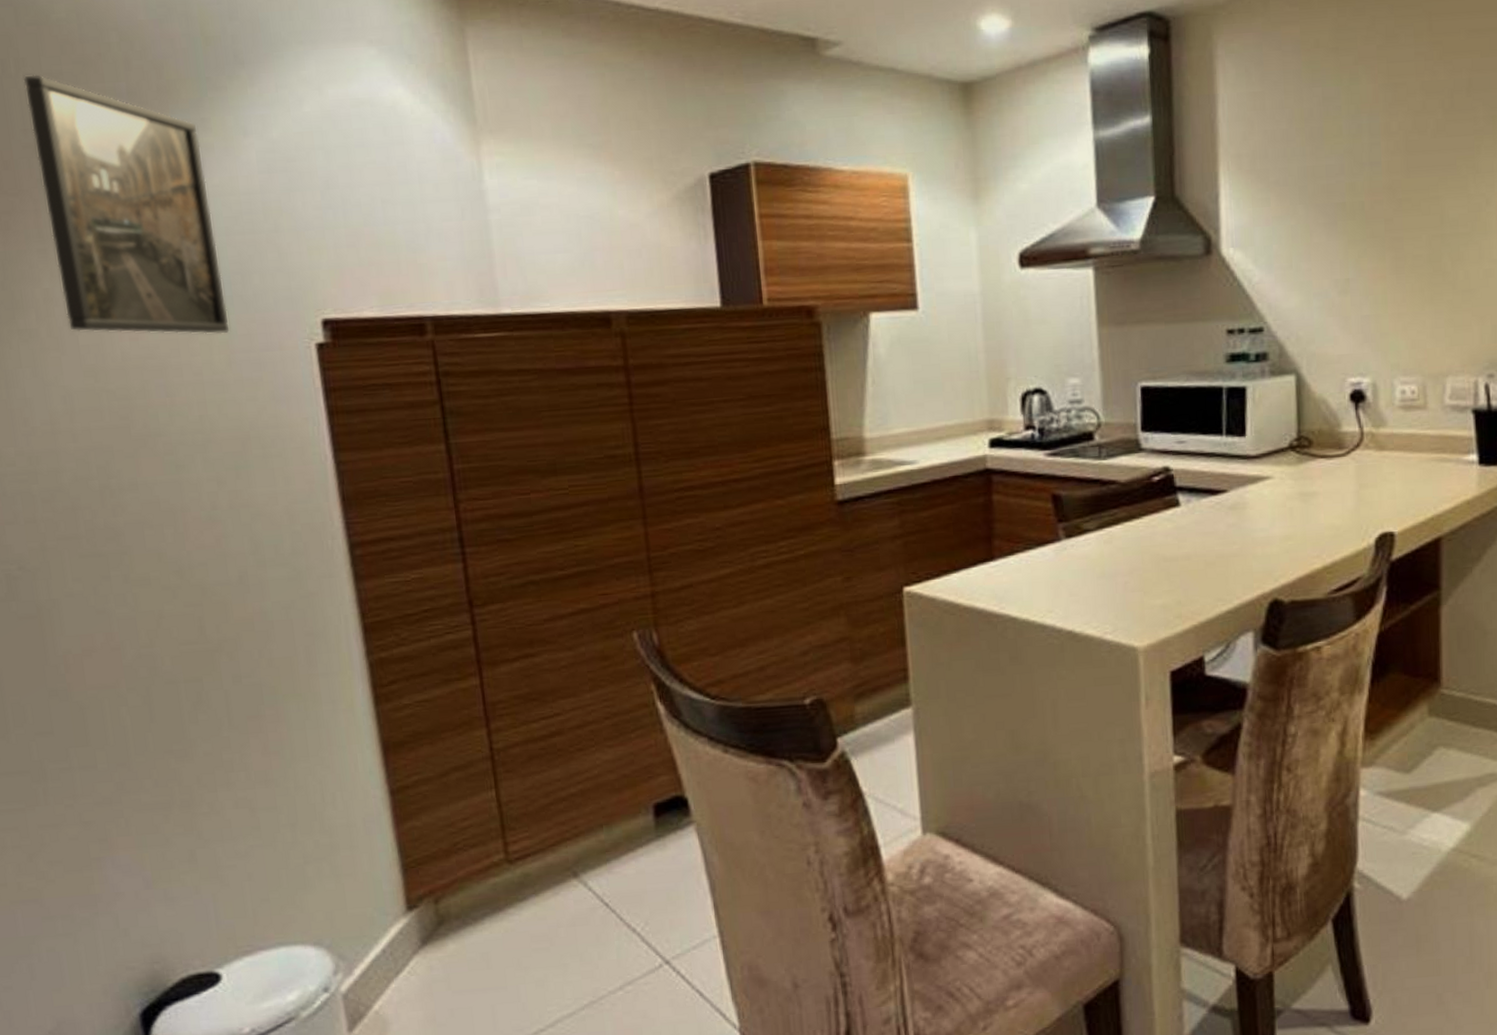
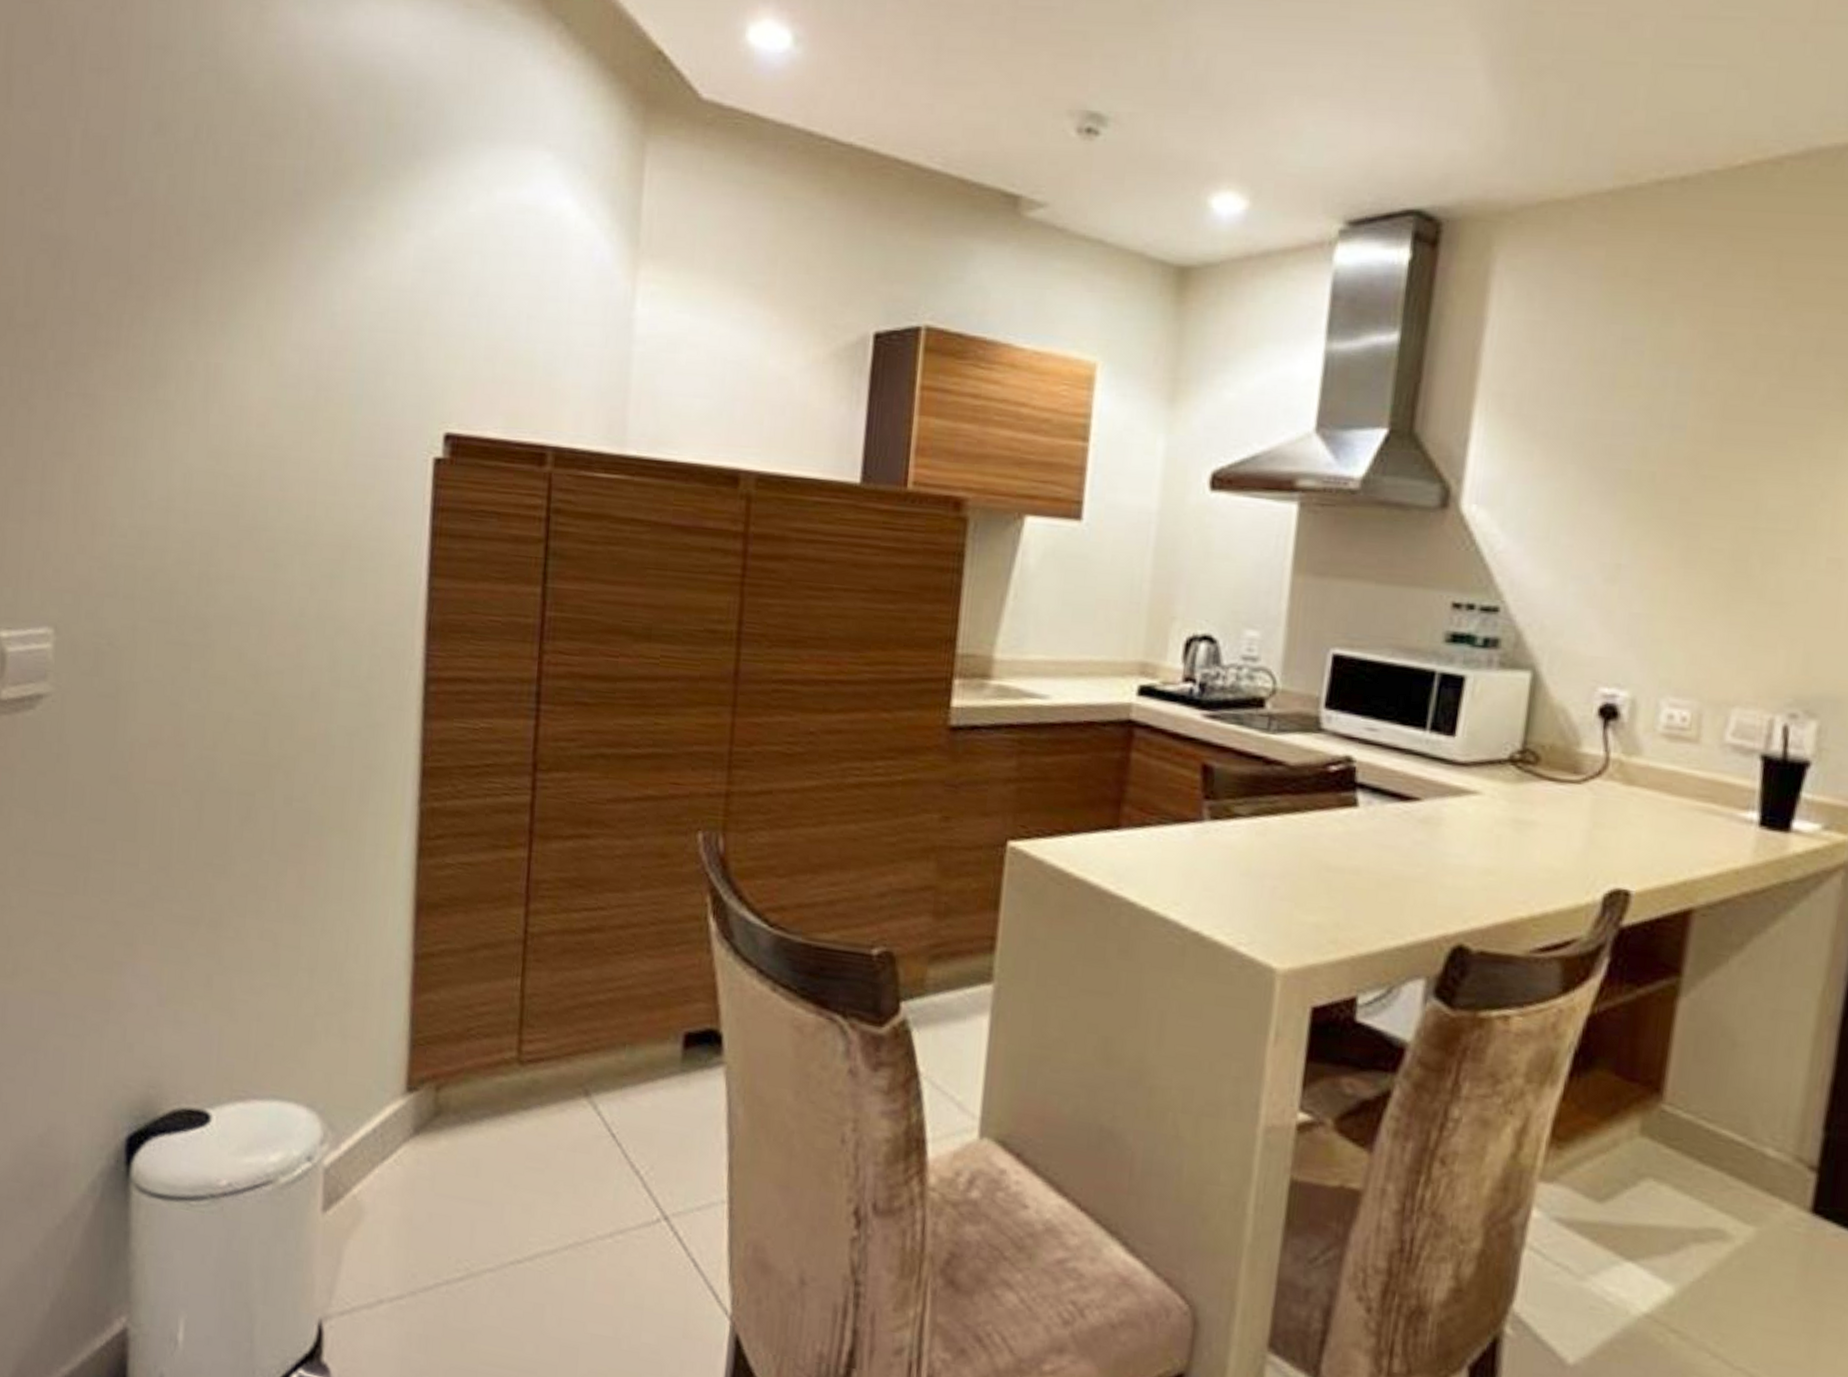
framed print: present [23,74,230,334] -> none [203,143,363,433]

